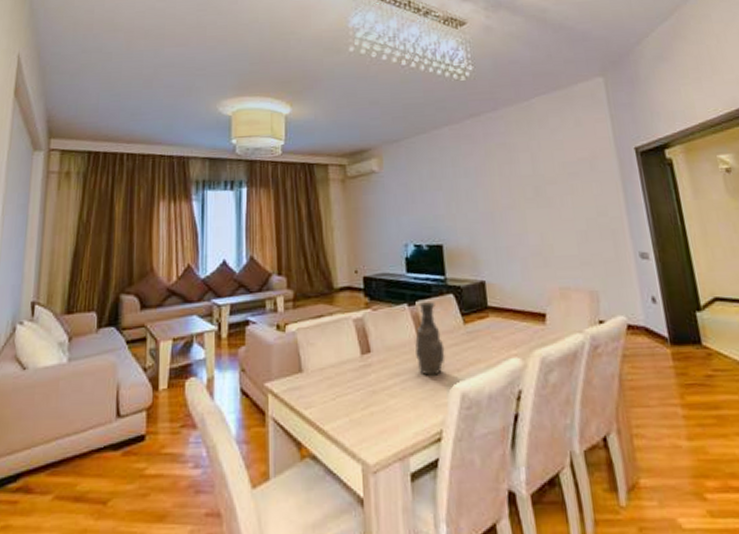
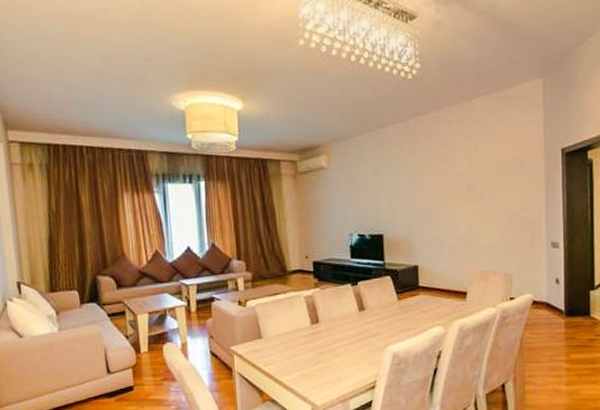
vase: present [415,302,445,376] -> none [356,282,381,341]

